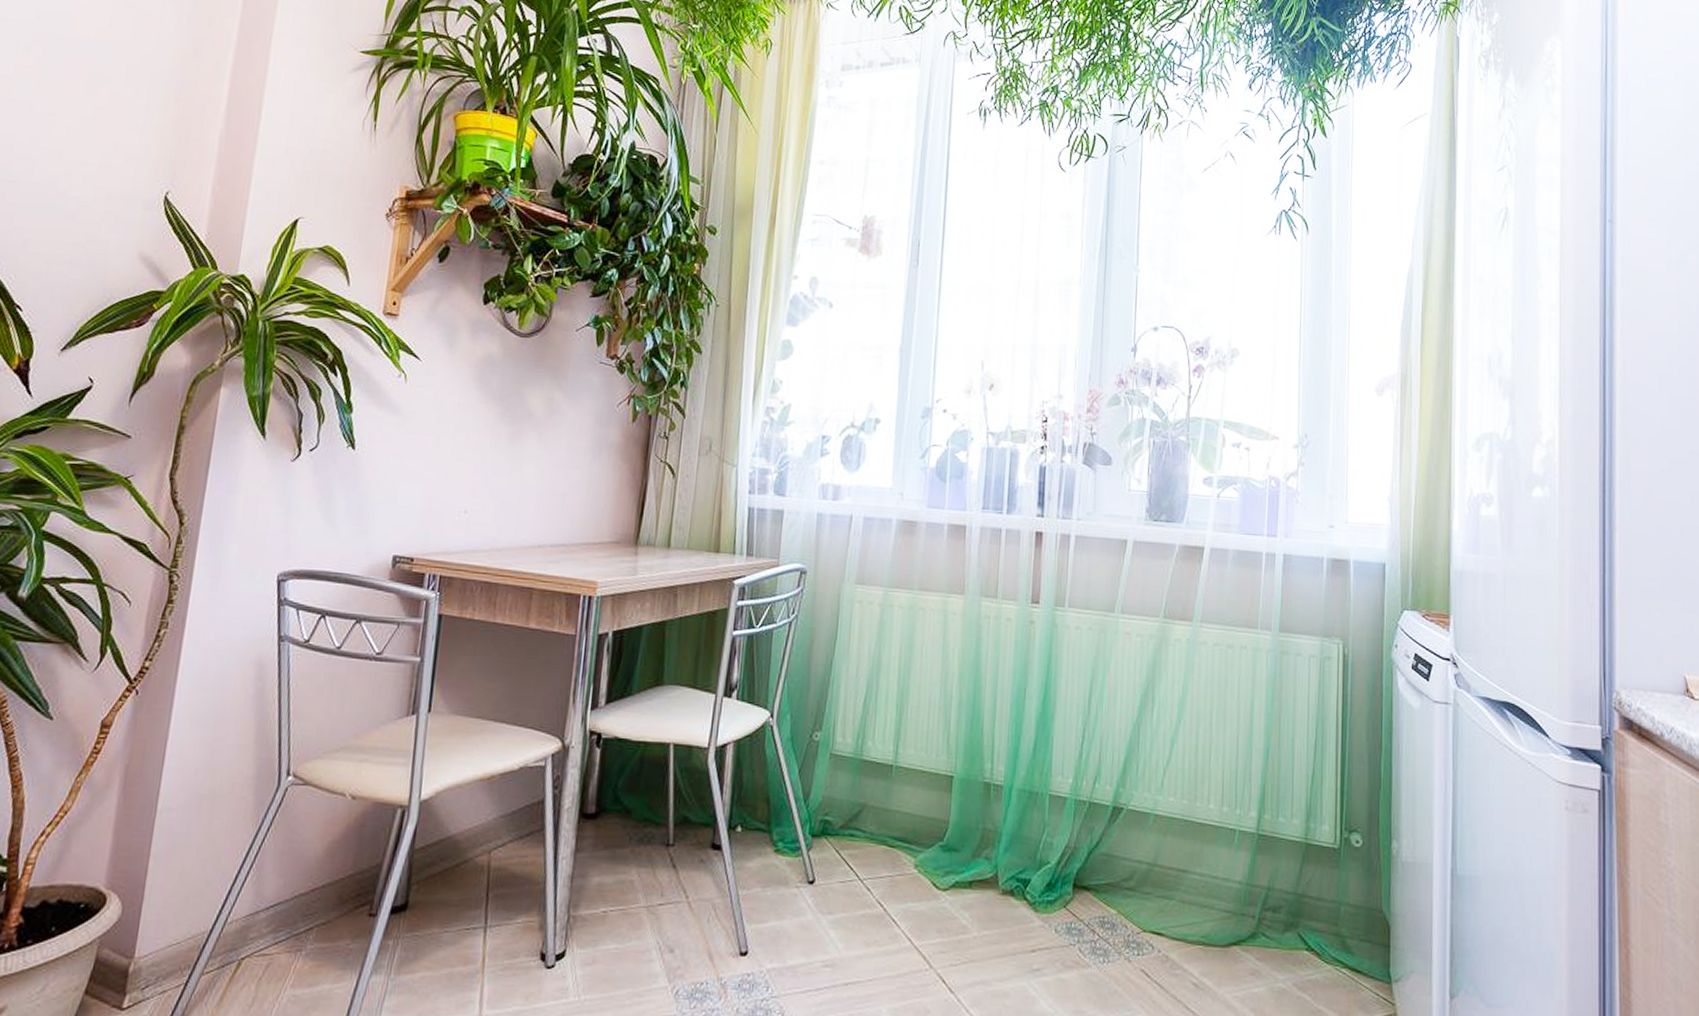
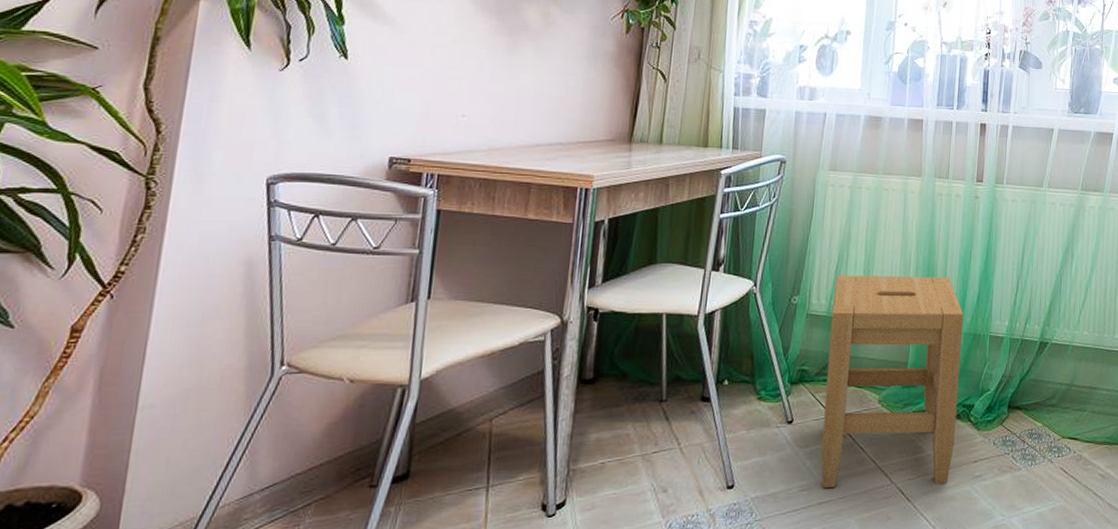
stool: none [847,710,1017,976] -> present [821,276,964,489]

